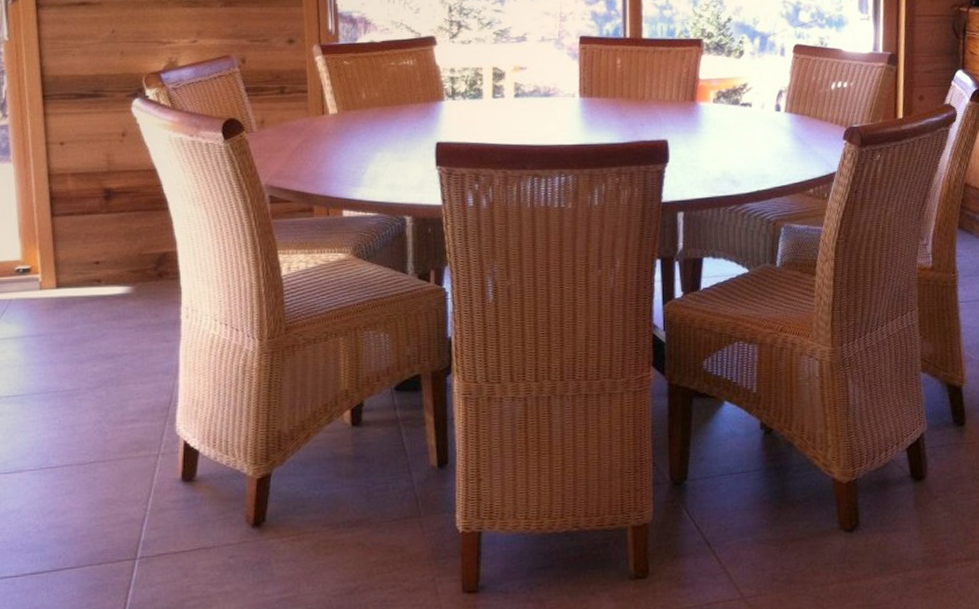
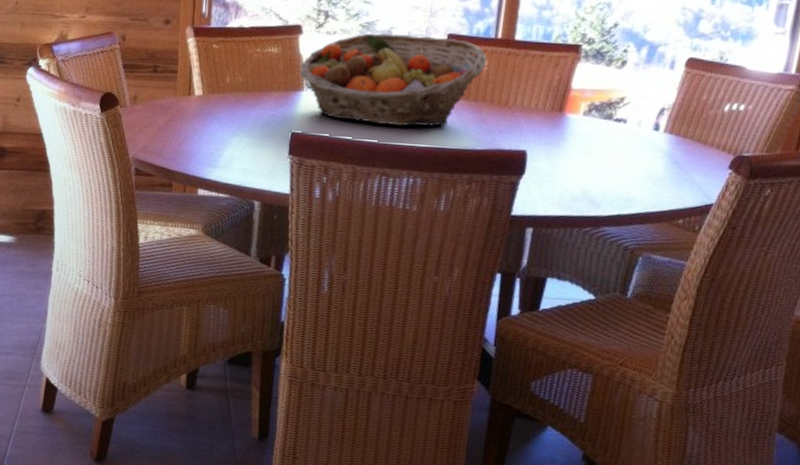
fruit basket: none [438,39,619,128] -> present [299,33,487,127]

